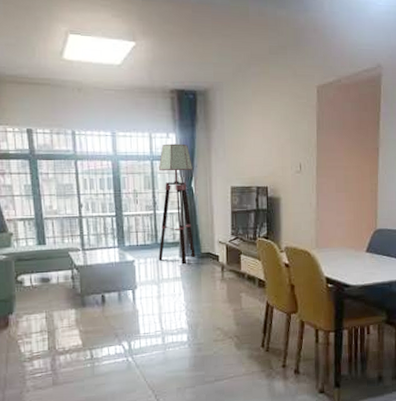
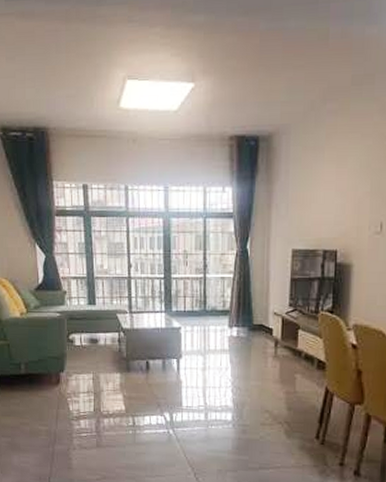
floor lamp: present [158,143,196,265] -> none [206,198,249,336]

